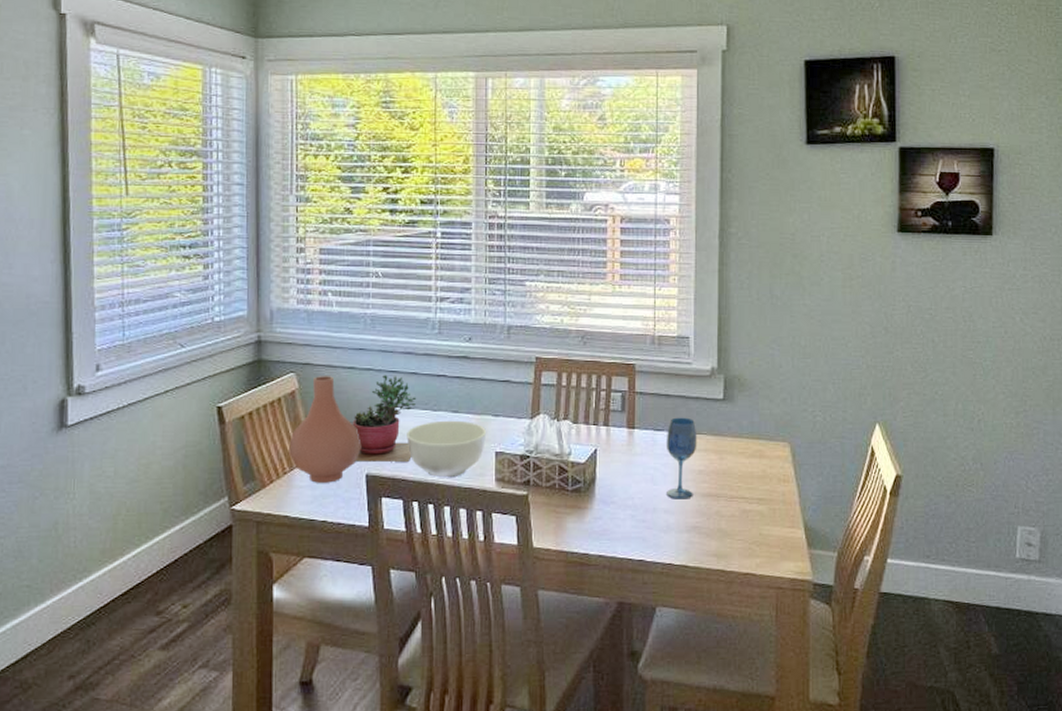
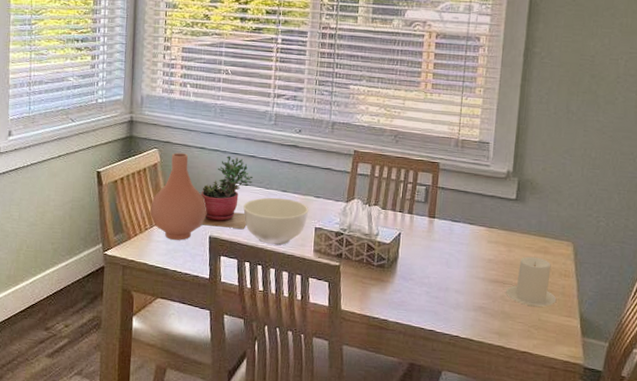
wineglass: present [665,417,697,499] -> none [458,211,490,283]
candle: none [721,463,777,520] -> present [506,256,557,307]

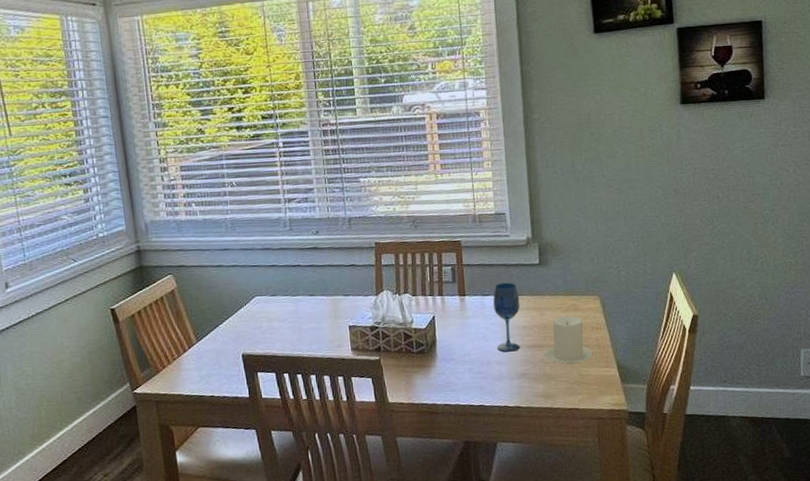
vase: present [150,153,207,240] -> none [175,274,236,365]
succulent plant: present [200,156,254,229] -> none [225,269,279,345]
bowl: present [243,197,309,245] -> none [272,302,340,352]
wineglass: none [458,211,490,283] -> present [493,282,520,352]

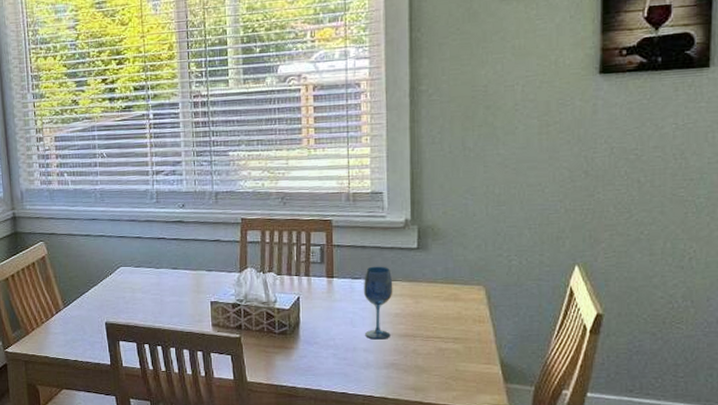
candle: present [544,315,593,364] -> none [417,305,473,358]

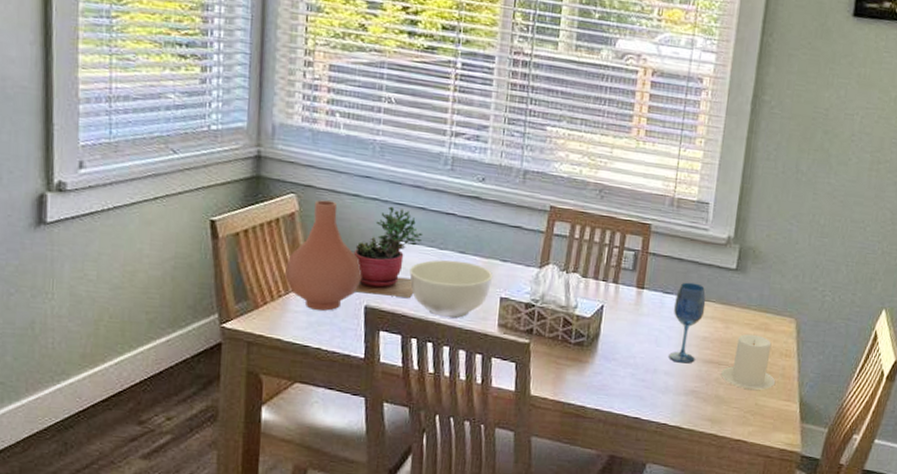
vase: none [44,243,100,330] -> present [285,200,362,311]
succulent plant: none [91,240,142,312] -> present [353,206,423,298]
bowl: none [136,275,203,324] -> present [409,259,494,318]
candle: none [417,305,473,358] -> present [721,334,776,390]

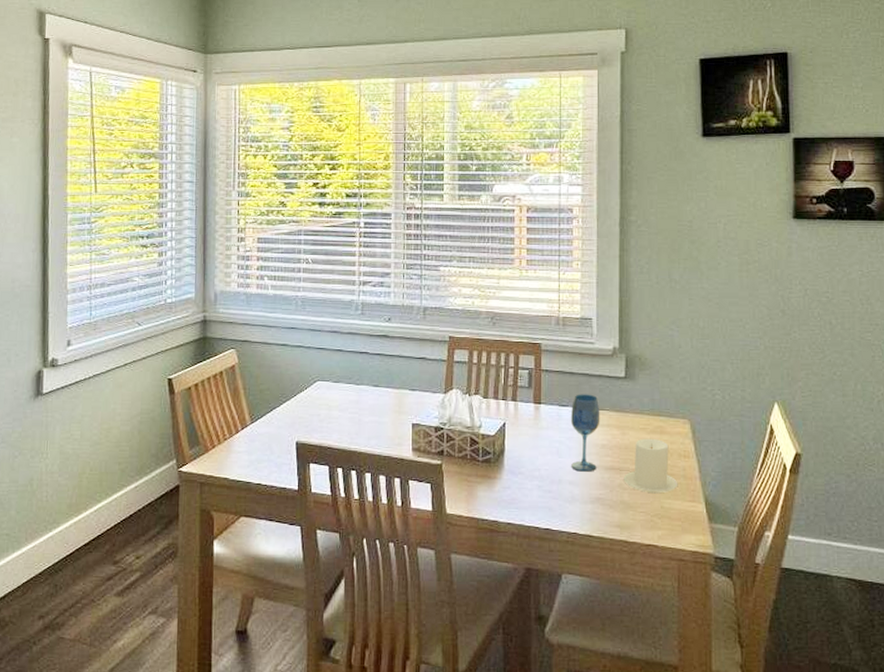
vase: present [285,200,362,311] -> none [229,352,292,449]
succulent plant: present [353,206,423,298] -> none [284,351,342,431]
bowl: present [409,259,494,318] -> none [332,393,405,447]

